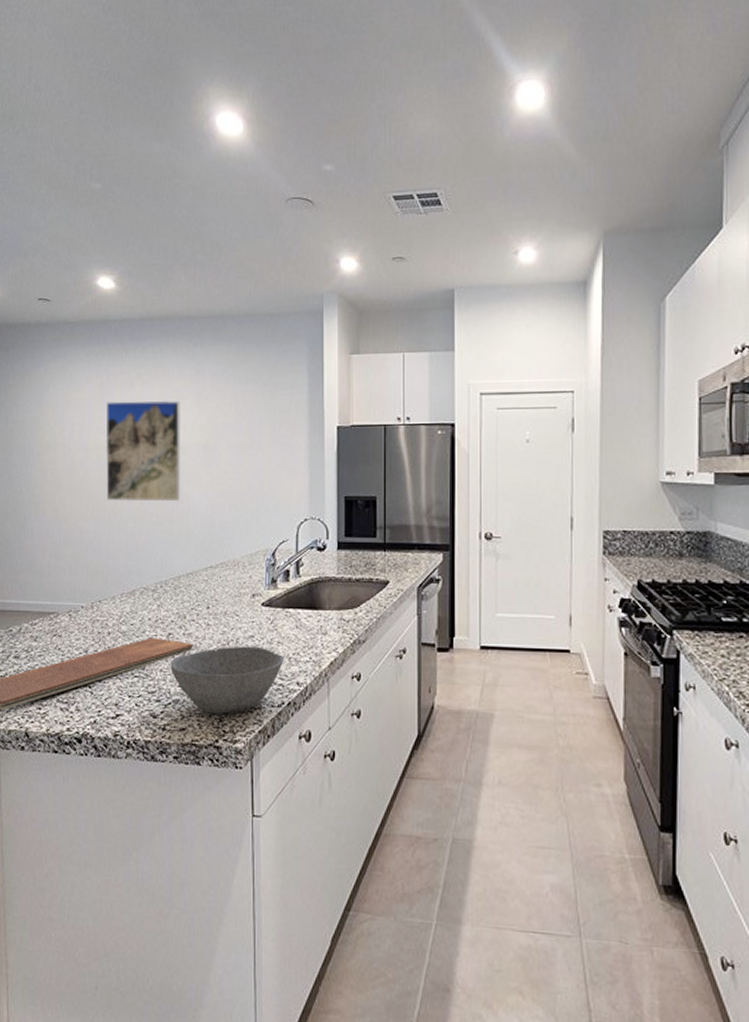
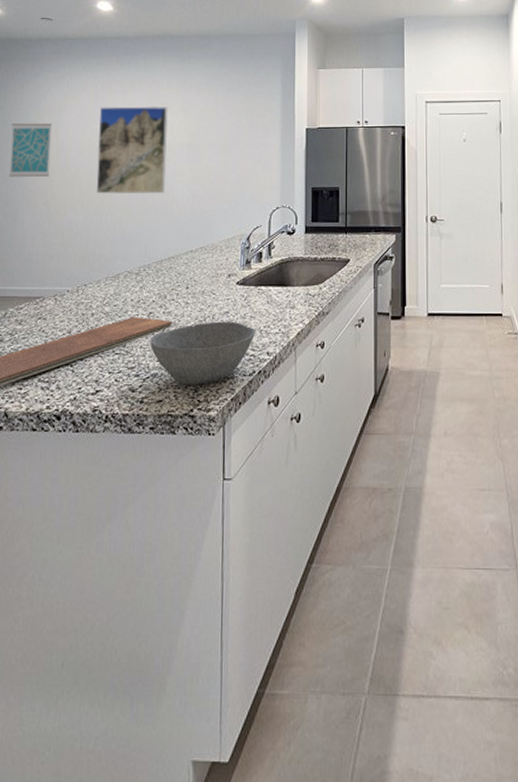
wall art: none [14,420,57,481] -> present [9,123,52,177]

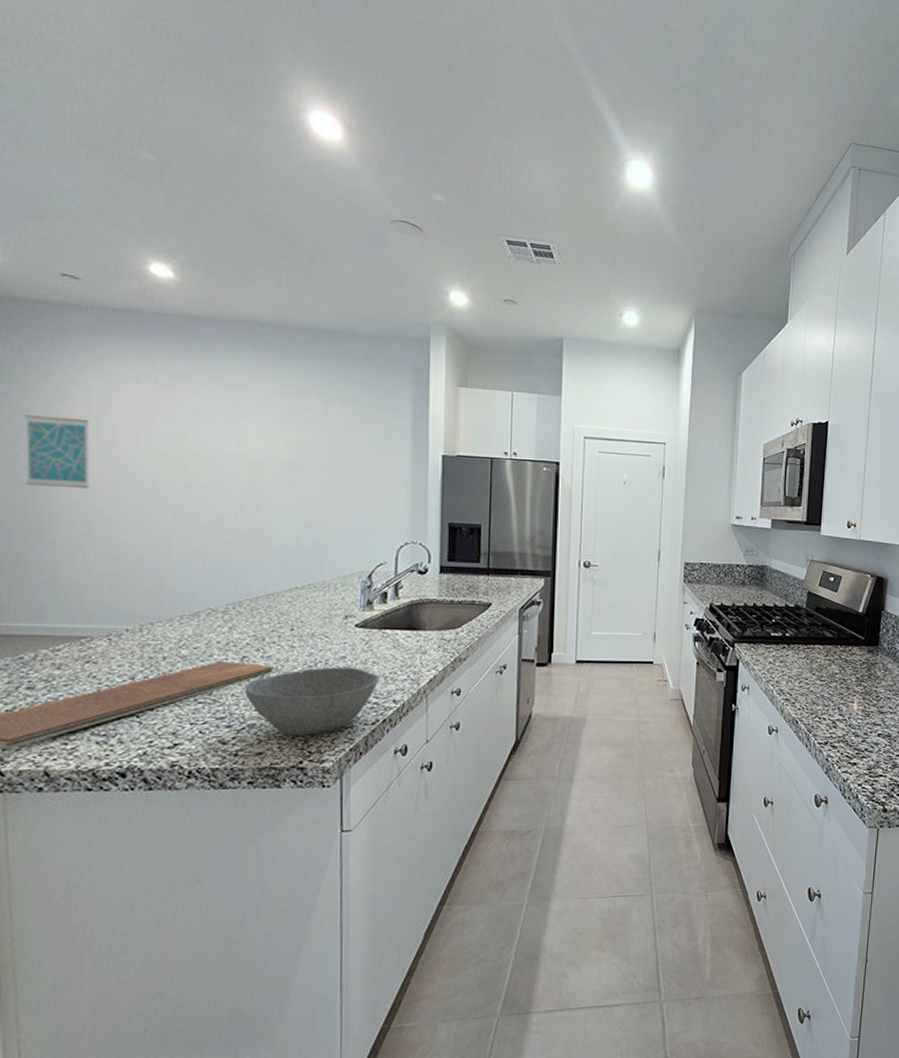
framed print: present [96,106,169,194] -> none [160,405,262,520]

